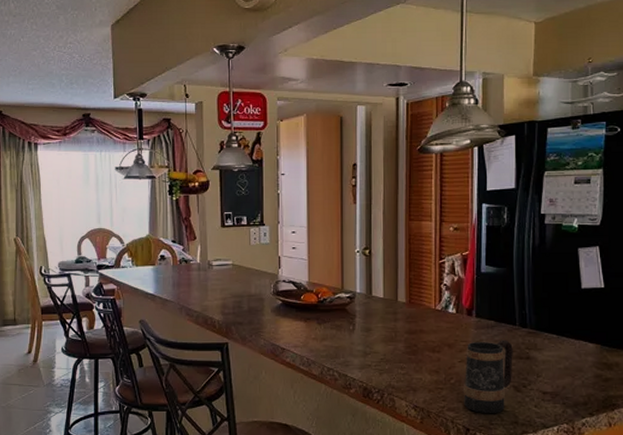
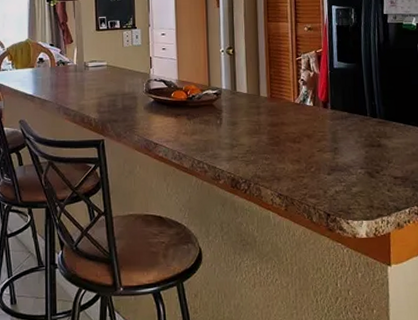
mug: present [464,340,513,414] -> none [323,129,366,200]

